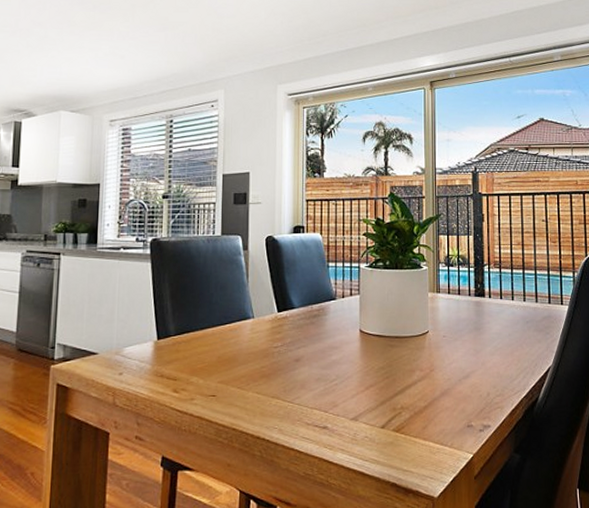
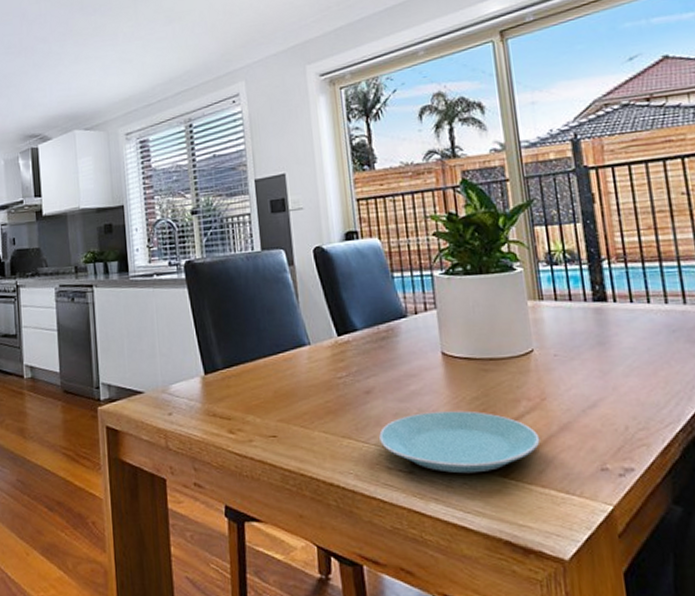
plate: none [303,378,426,429] -> present [379,411,540,474]

